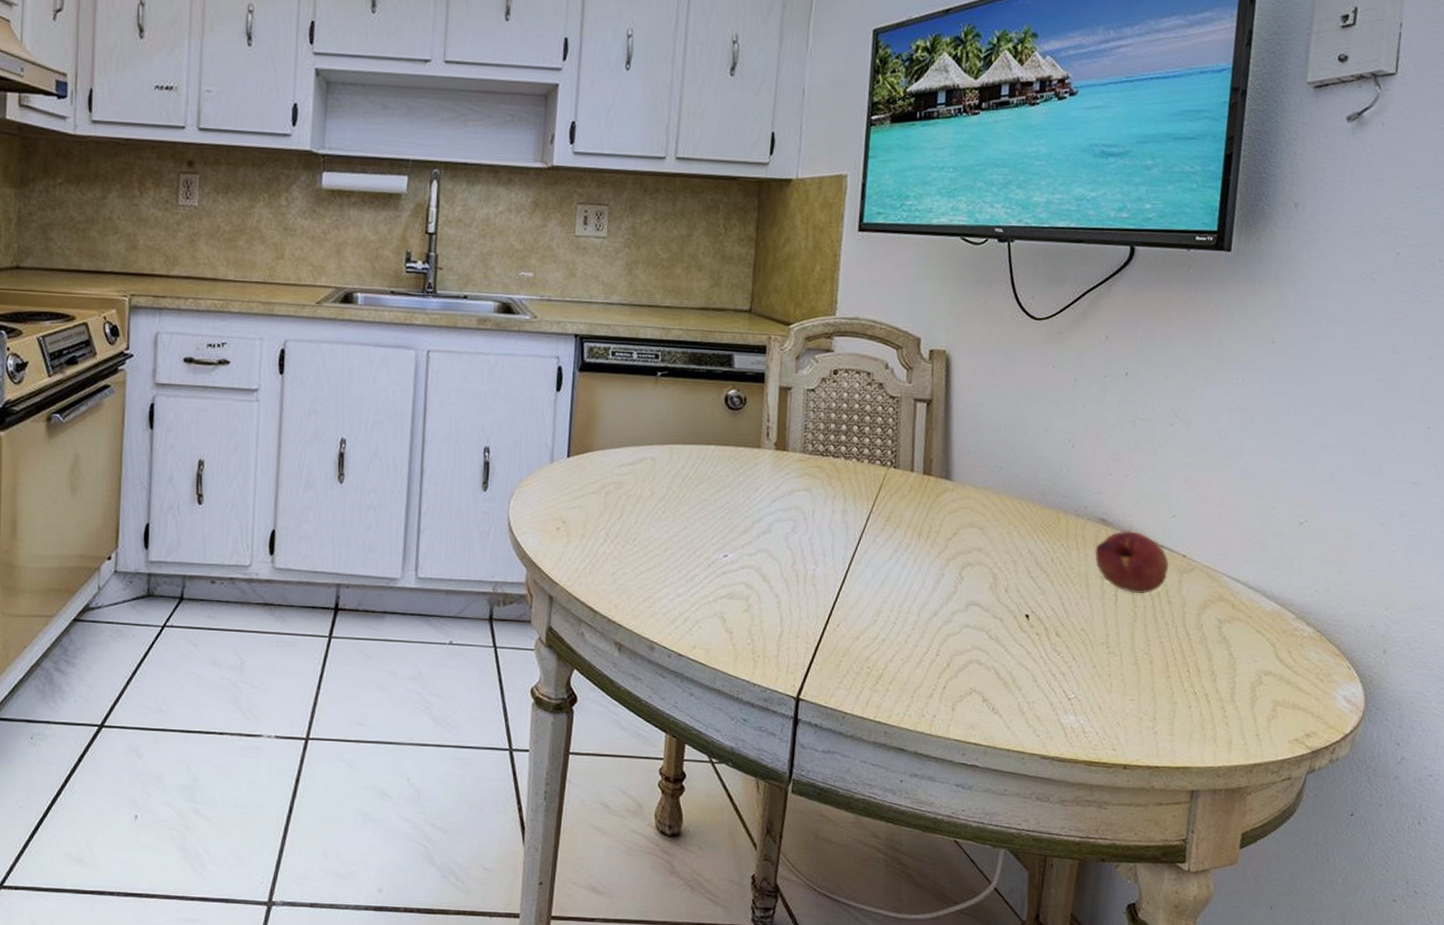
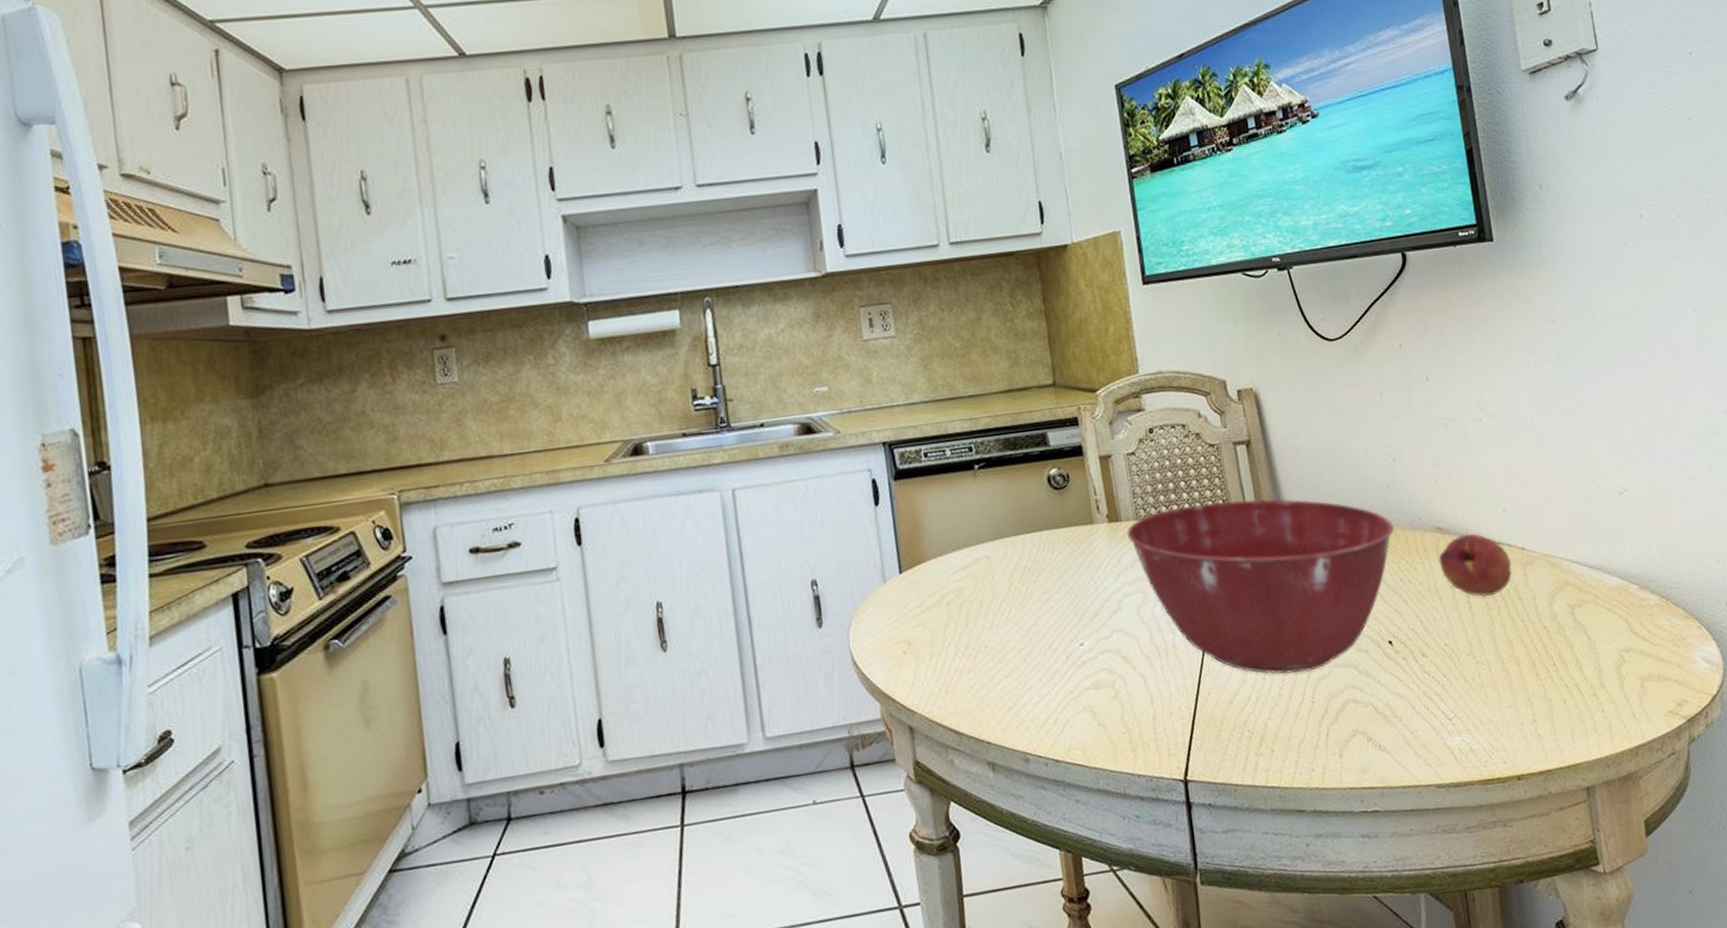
mixing bowl: none [791,449,1057,626] -> present [1127,499,1394,674]

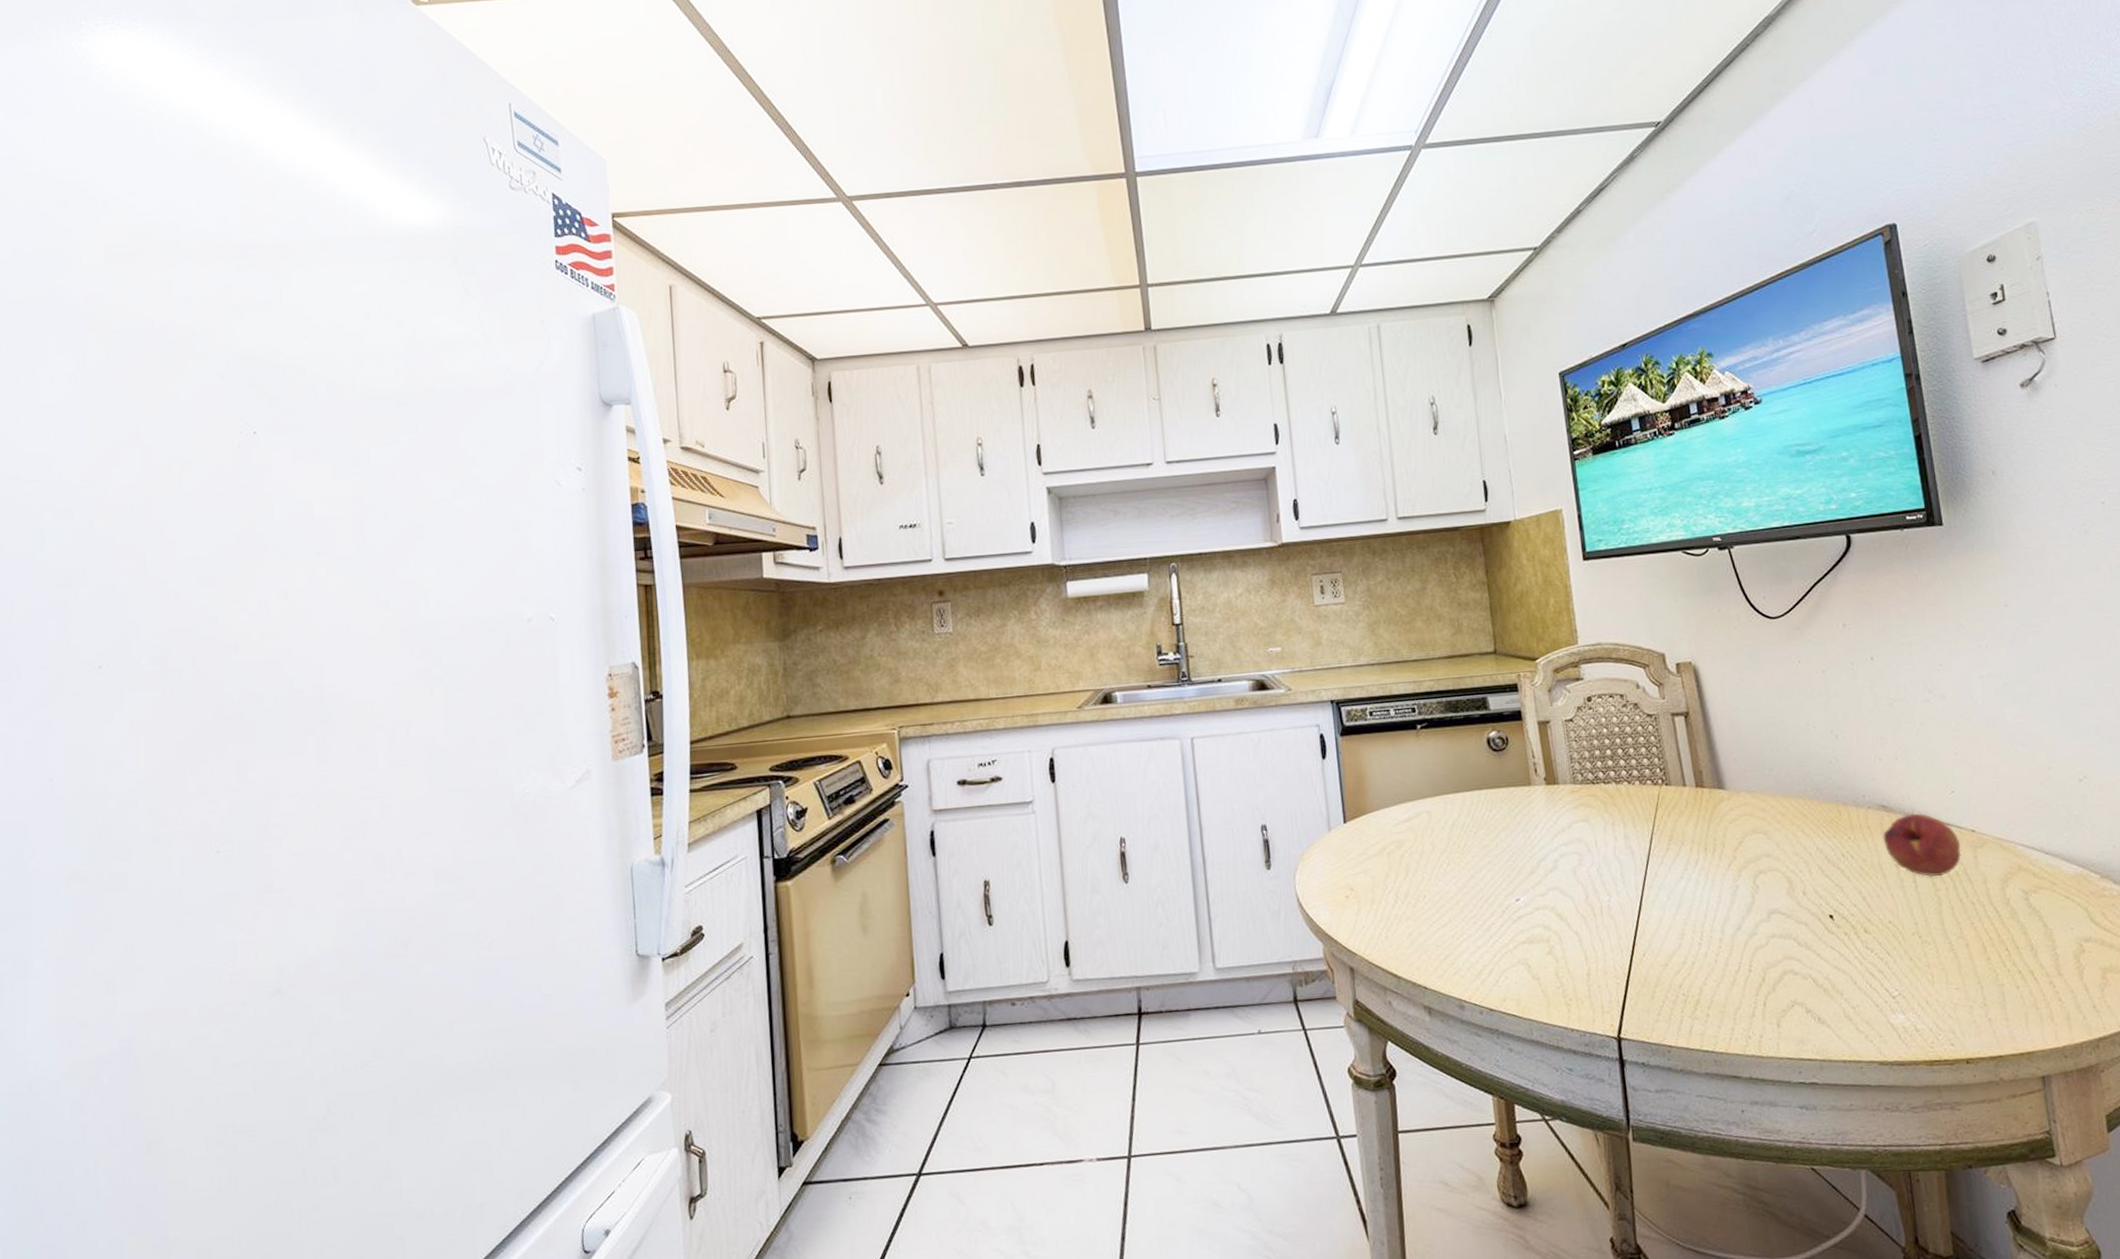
mixing bowl: present [1127,499,1394,674] -> none [1564,769,1836,941]

